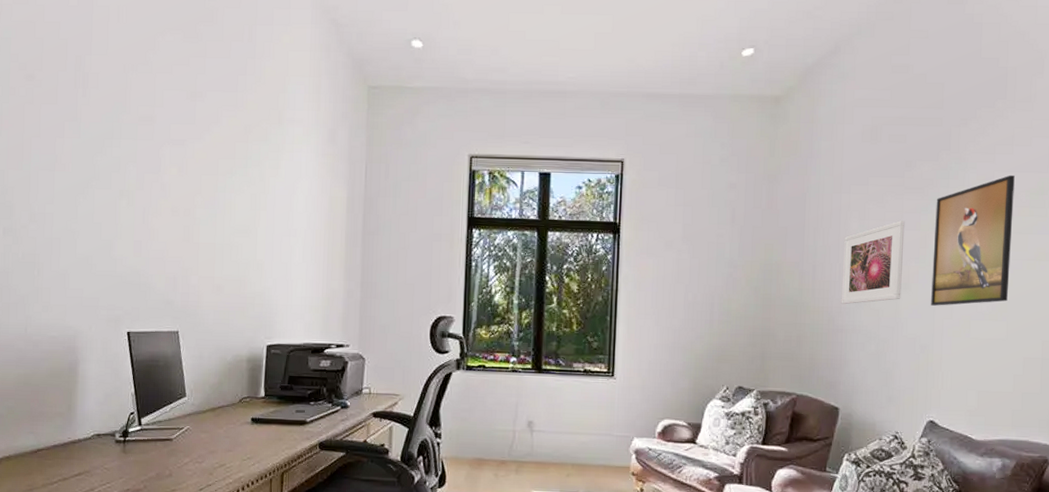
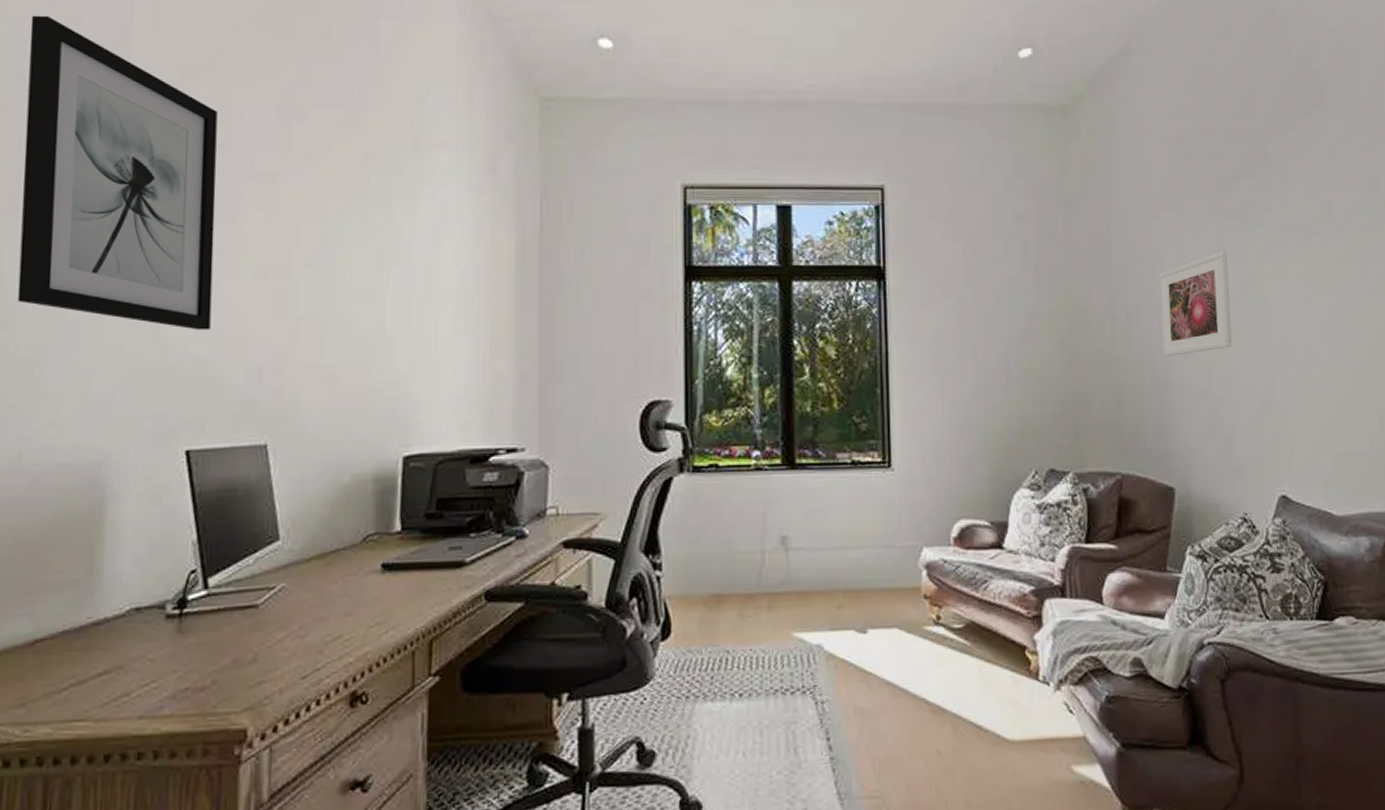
wall art: none [23,23,147,250] -> present [17,15,218,330]
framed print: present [931,174,1015,306] -> none [1259,193,1352,353]

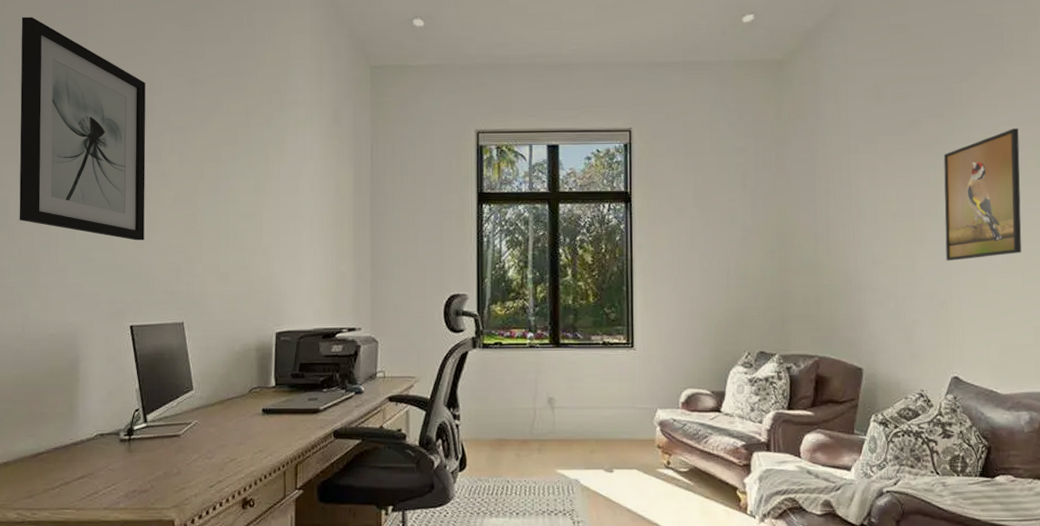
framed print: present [1159,251,1232,357] -> none [856,177,916,264]
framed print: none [1259,193,1352,353] -> present [943,128,1022,261]

